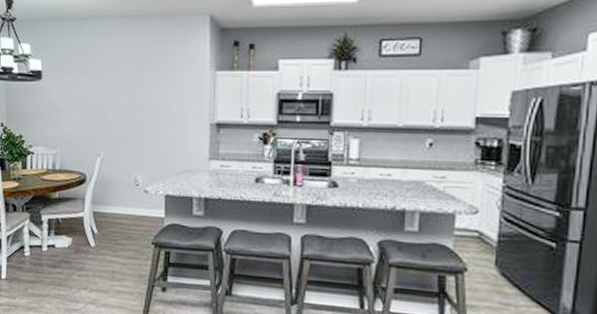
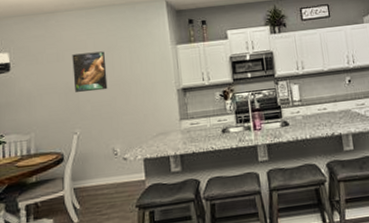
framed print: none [101,69,137,113] -> present [72,51,108,93]

